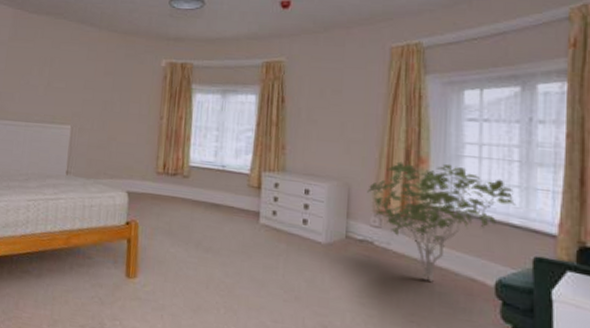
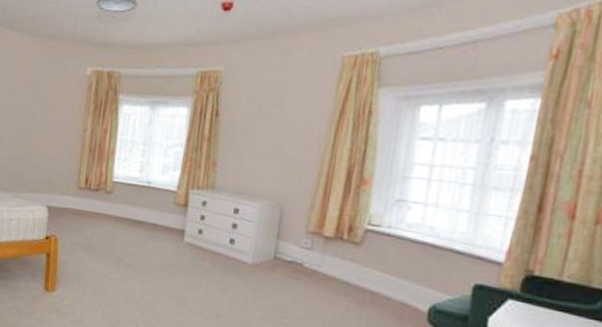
shrub: present [367,161,516,282] -> none [301,182,463,305]

